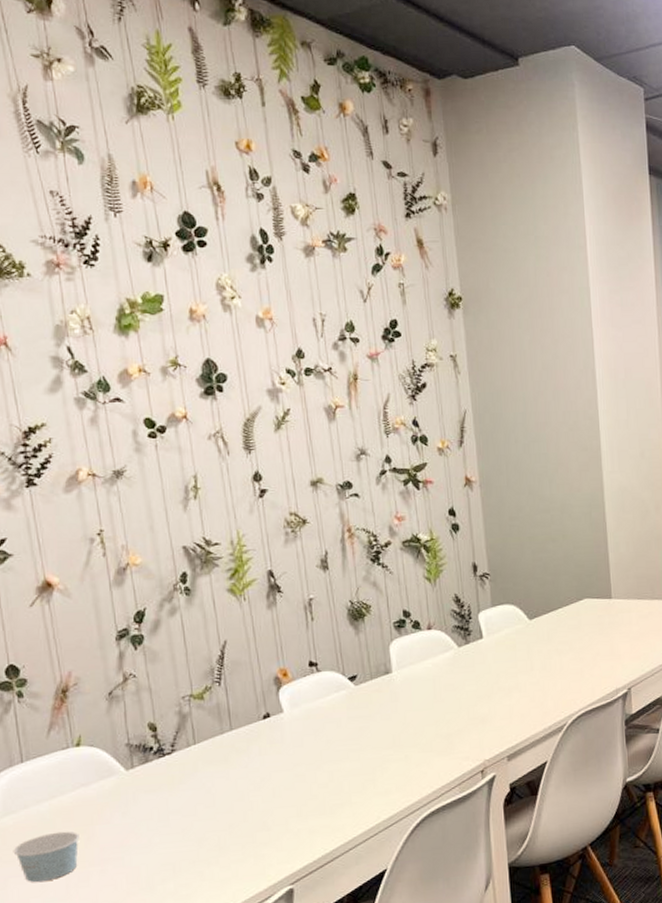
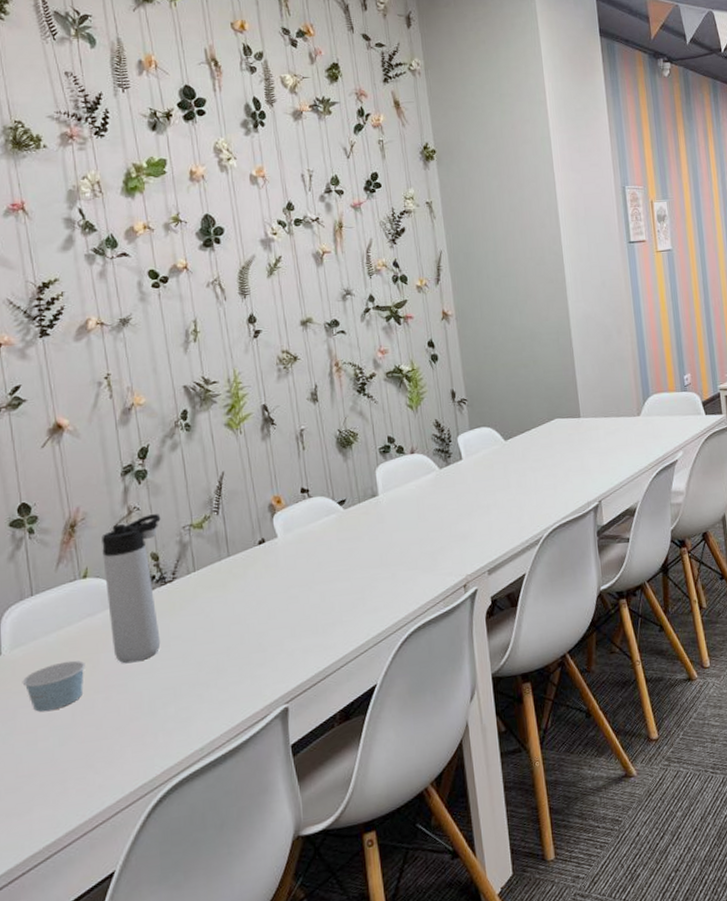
thermos bottle: none [95,682,159,837] -> present [102,514,161,664]

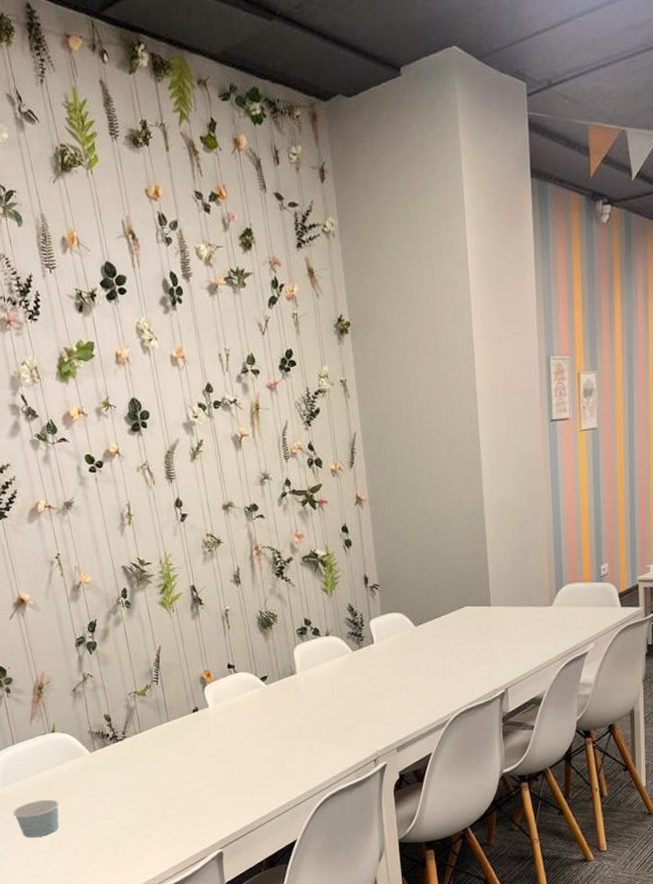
thermos bottle: present [102,514,161,664] -> none [64,681,117,805]

